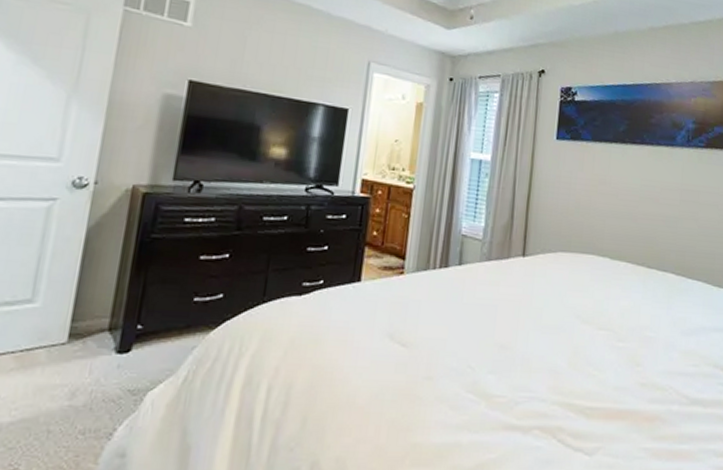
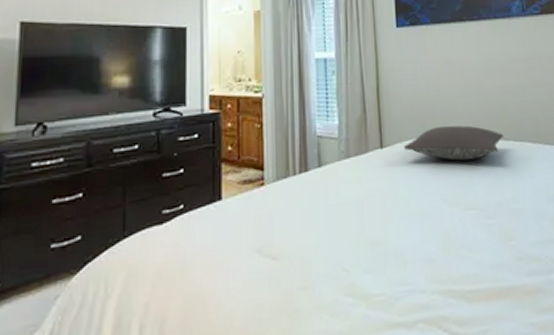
pillow: none [545,244,648,282] -> present [403,125,504,161]

